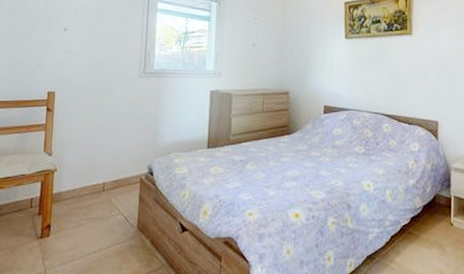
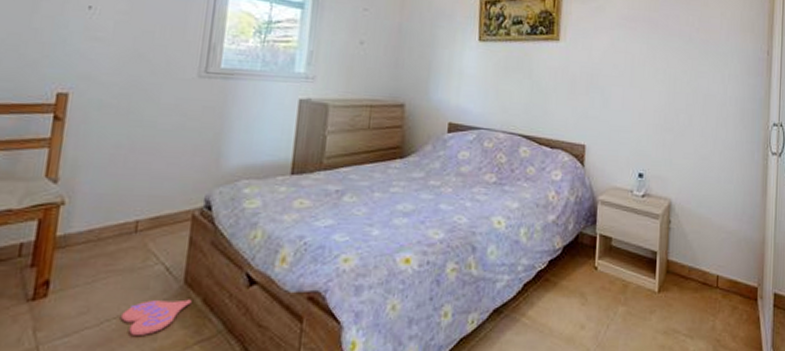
slippers: none [96,241,143,267] -> present [120,299,192,337]

